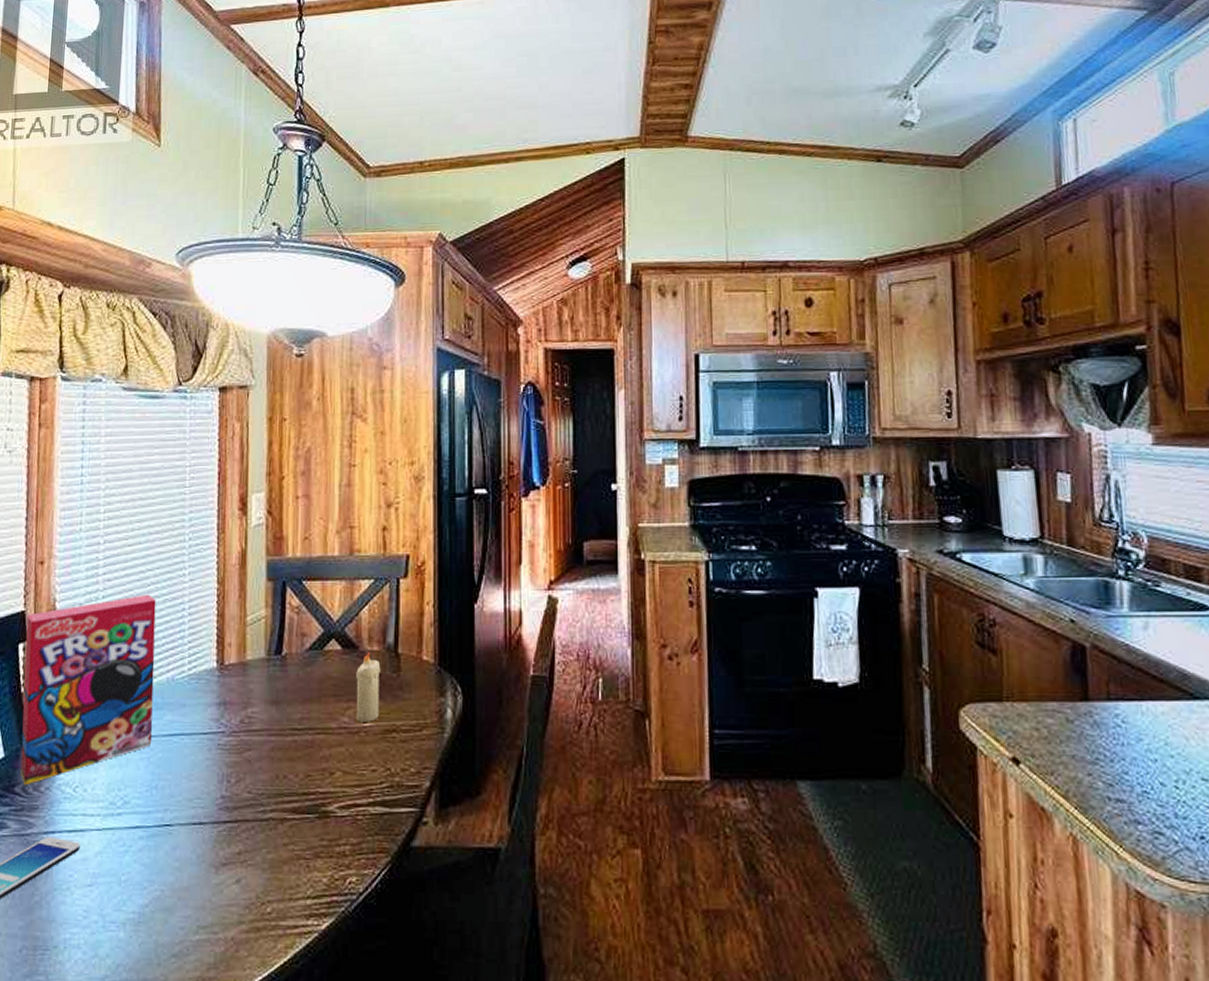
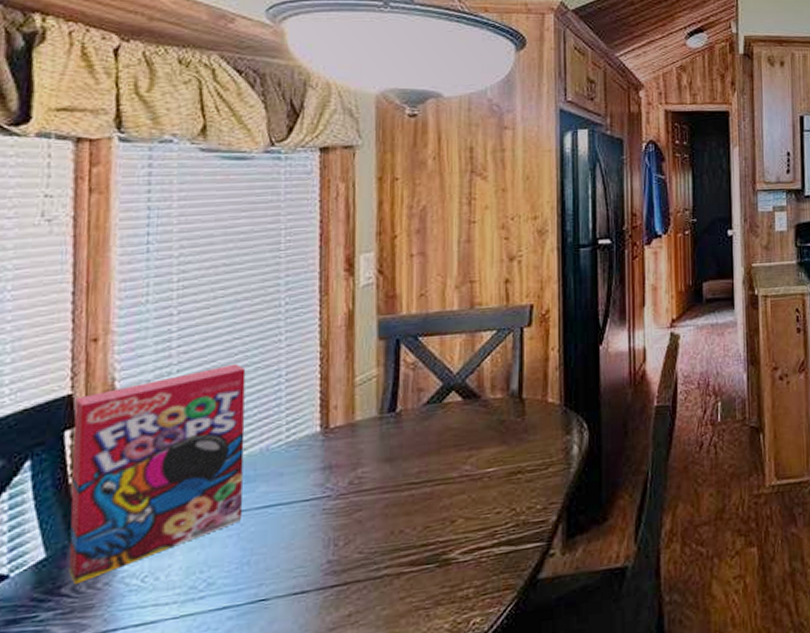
candle: present [356,652,381,722] -> none [478,400,505,468]

